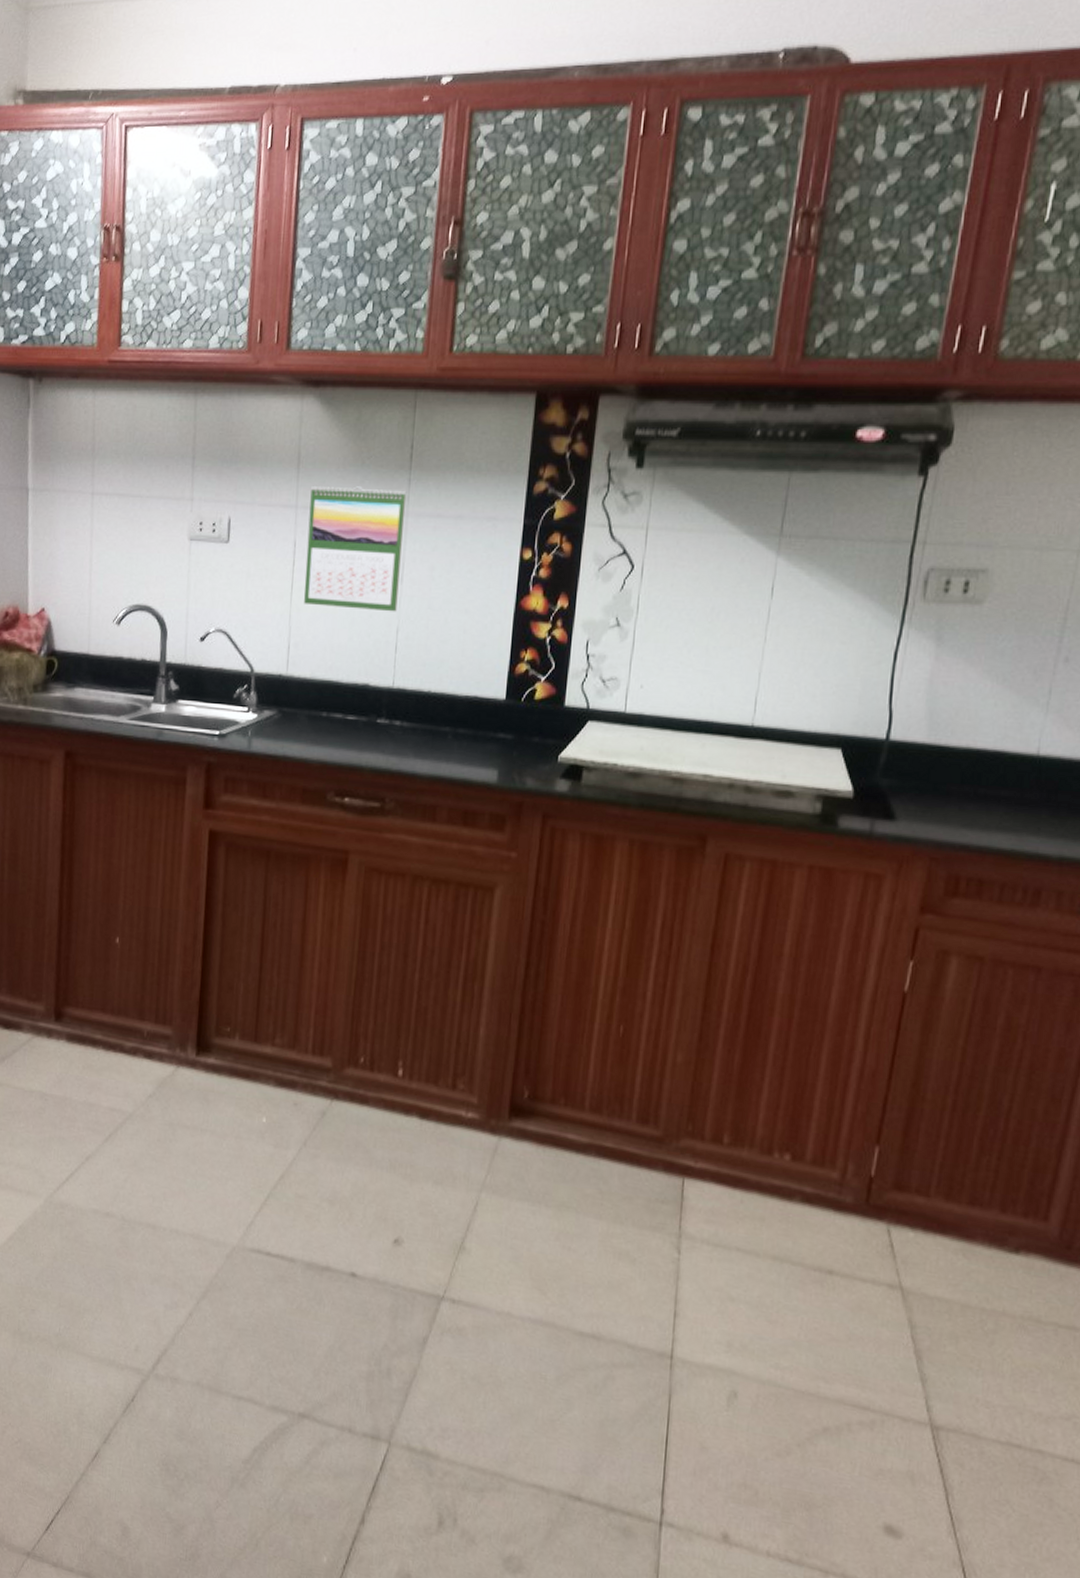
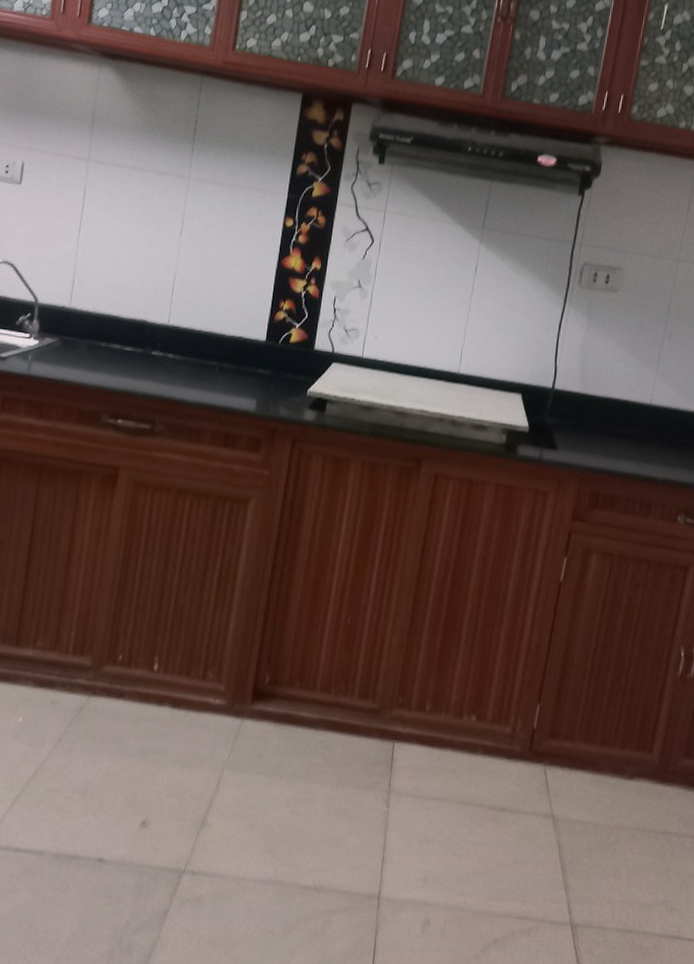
calendar: present [304,485,407,612] -> none [90,144,190,260]

